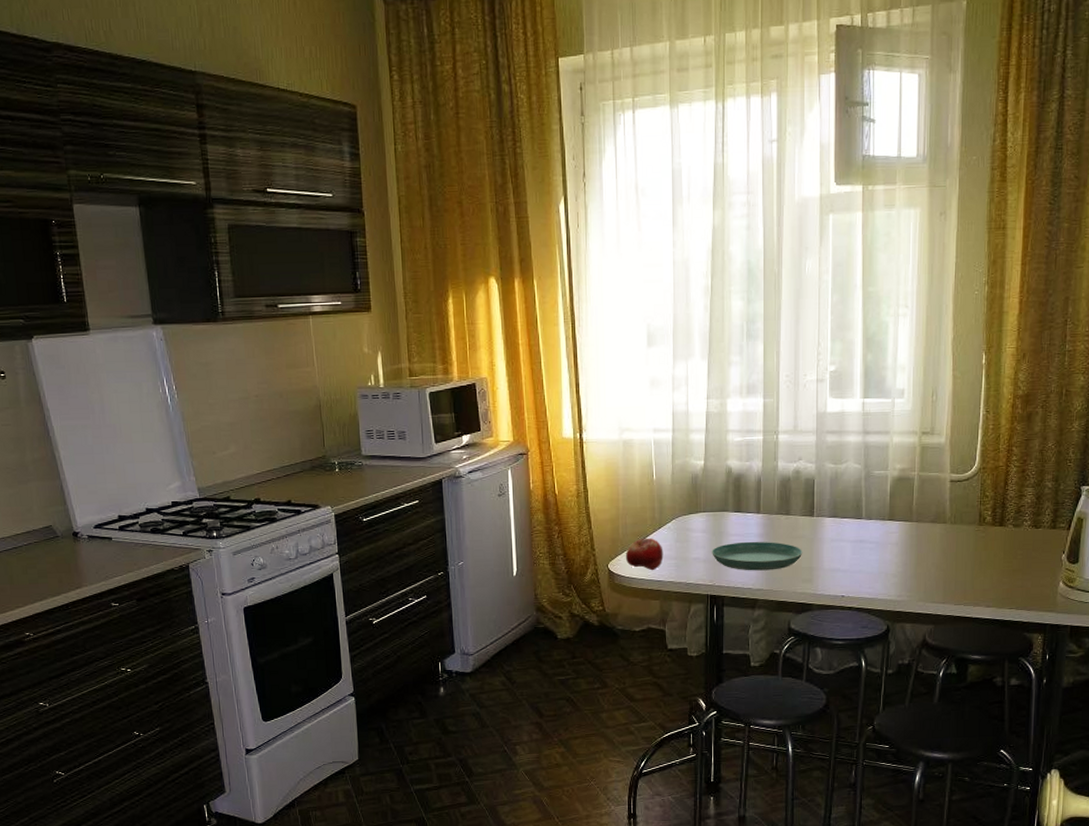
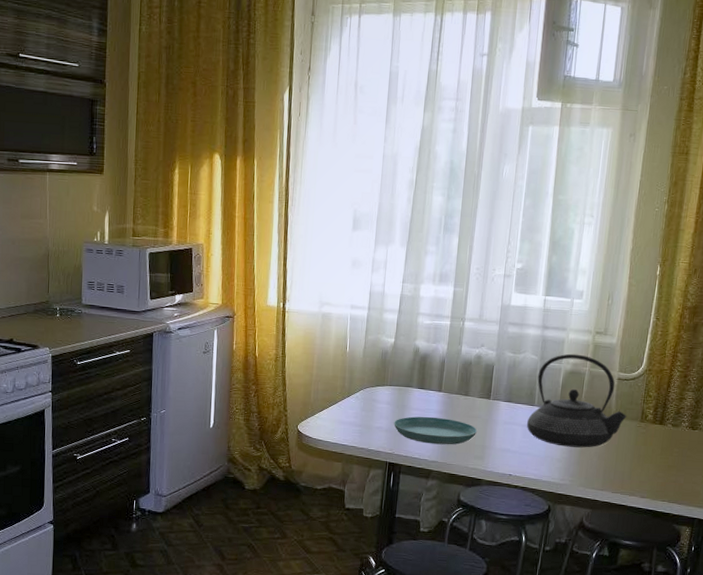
fruit: present [625,537,664,571] -> none [314,404,350,435]
teapot: none [855,458,964,560] -> present [526,353,627,448]

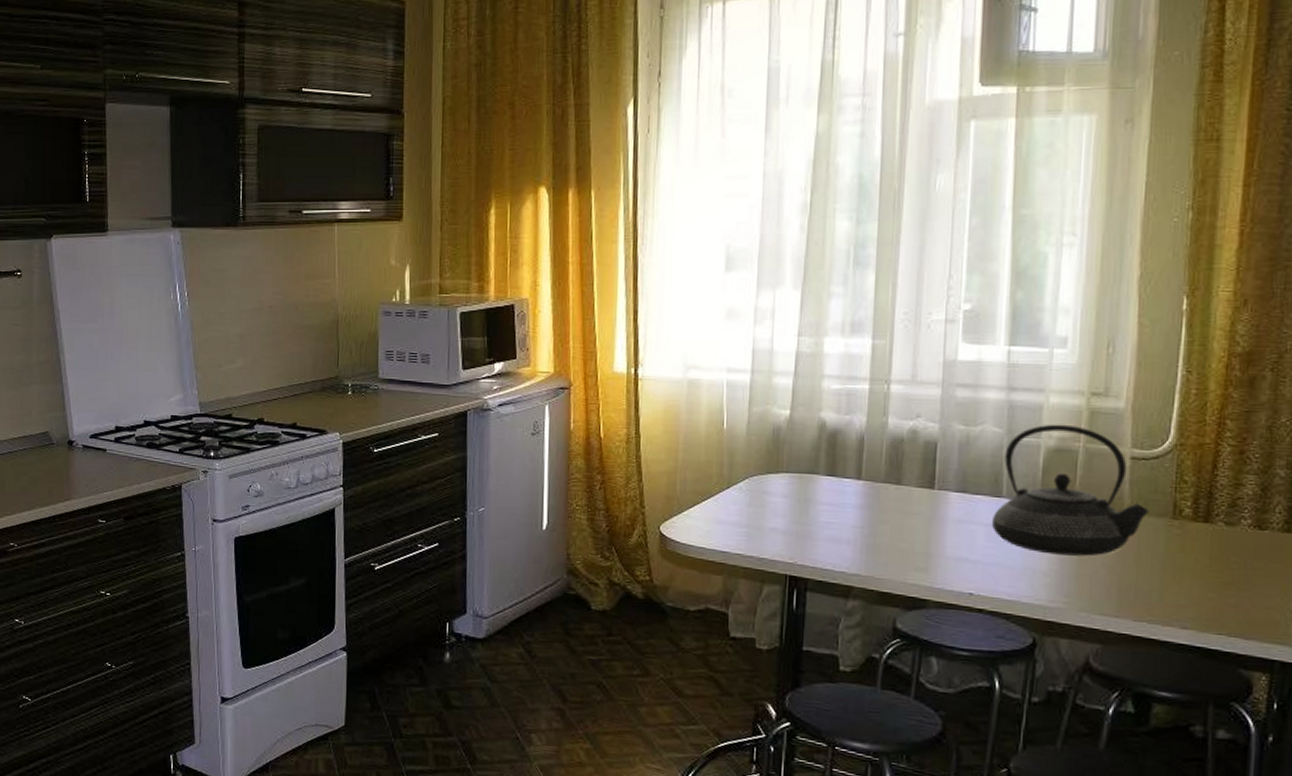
saucer: present [394,416,478,445] -> none [794,513,918,552]

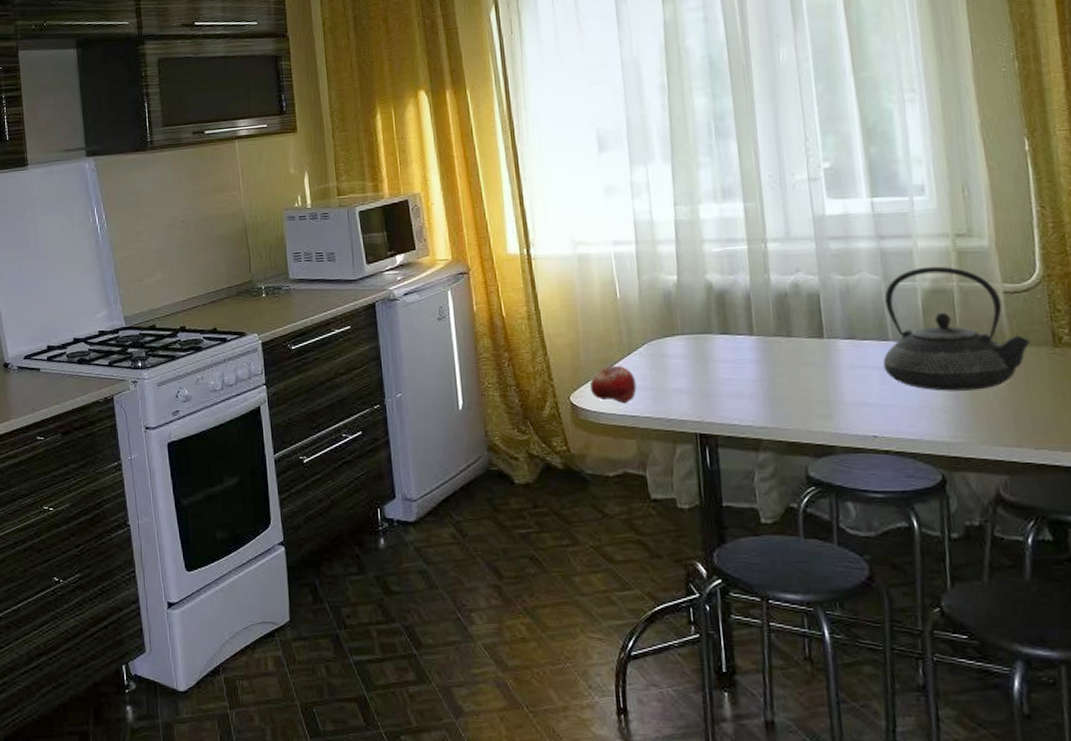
fruit: none [682,498,731,539] -> present [589,365,637,404]

